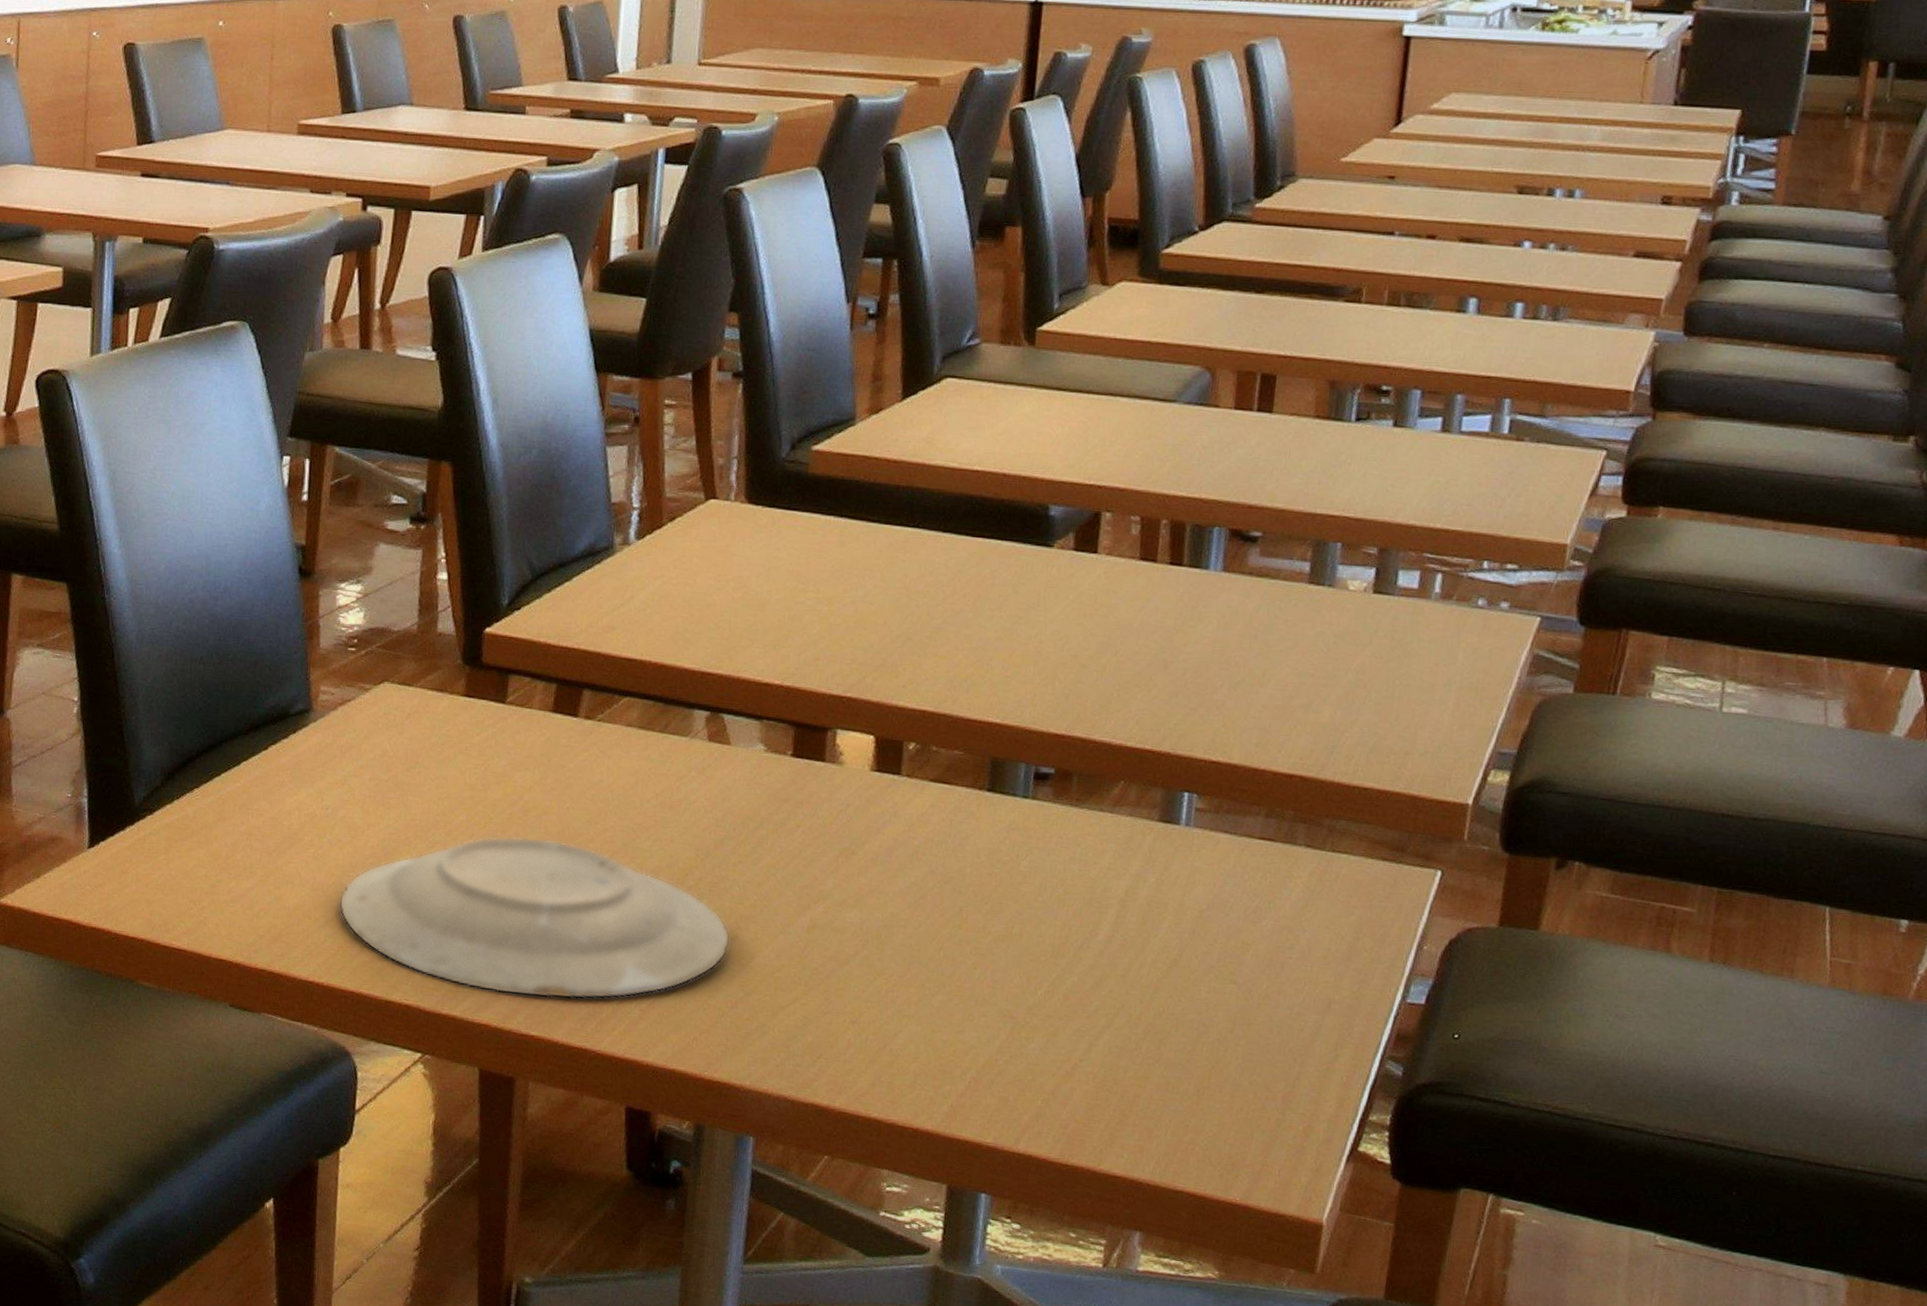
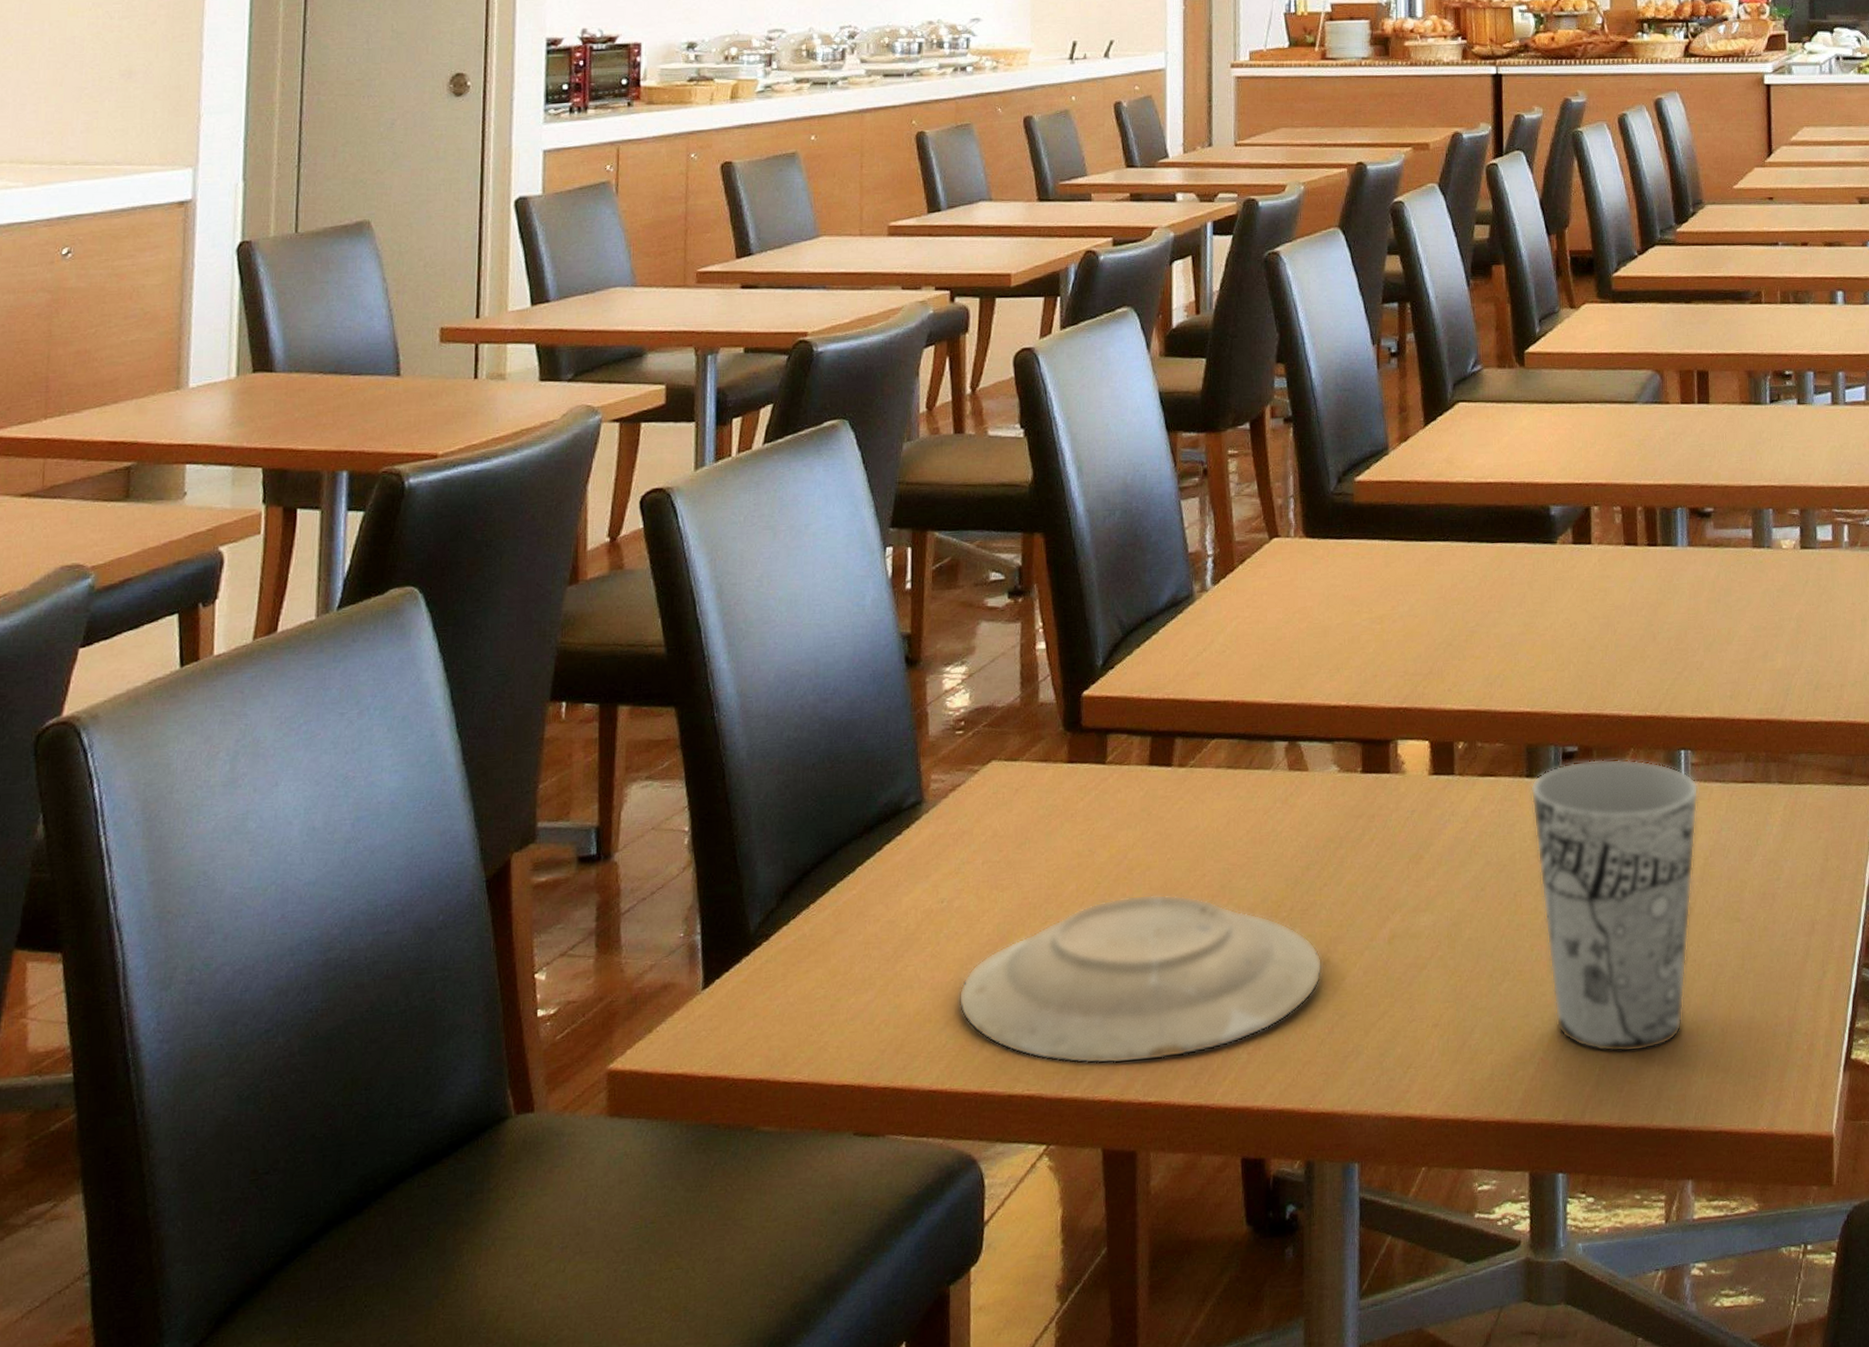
cup: none [991,784,1202,1094] -> present [1531,758,1699,1053]

